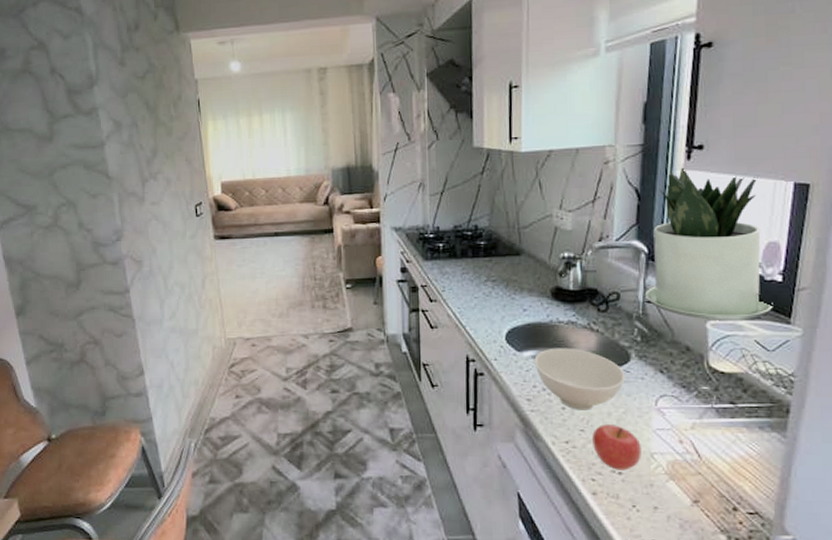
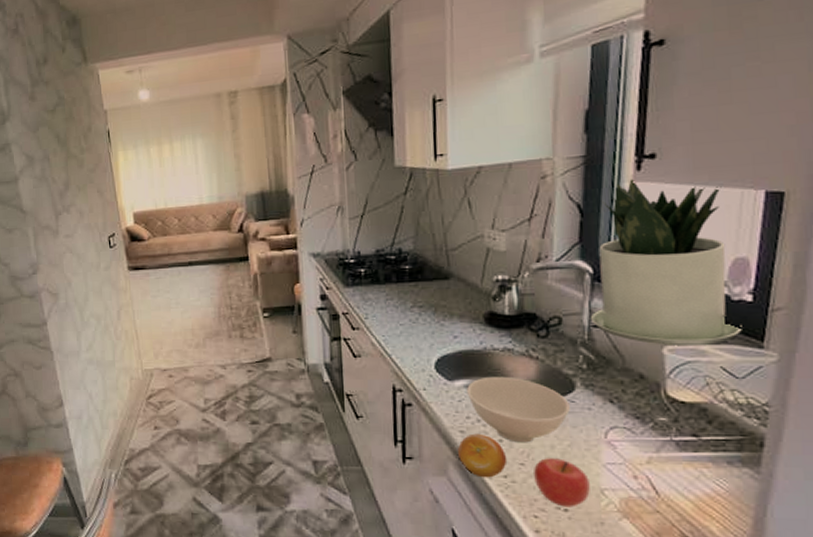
fruit: none [525,401,569,444] -> present [458,433,508,478]

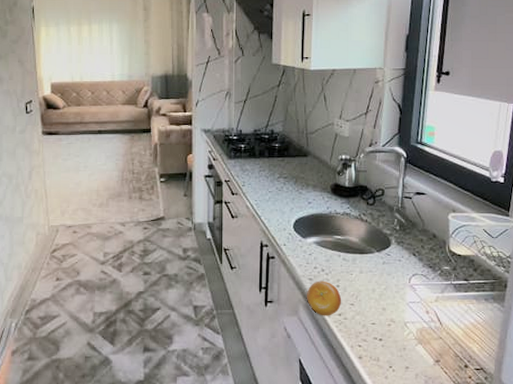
bowl: present [467,376,570,443] -> none [316,235,387,288]
fruit: present [534,458,590,507] -> none [360,299,397,337]
planter: present [591,179,742,345] -> none [404,89,497,213]

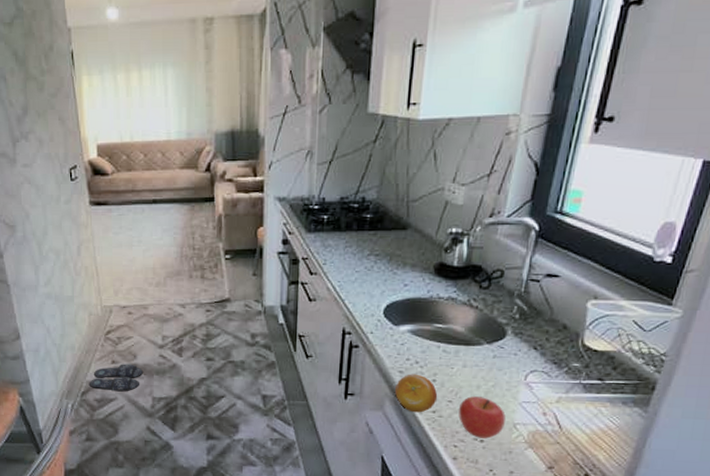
slippers: none [34,280,85,308] -> present [90,364,143,392]
fruit: none [360,299,397,337] -> present [459,396,506,439]

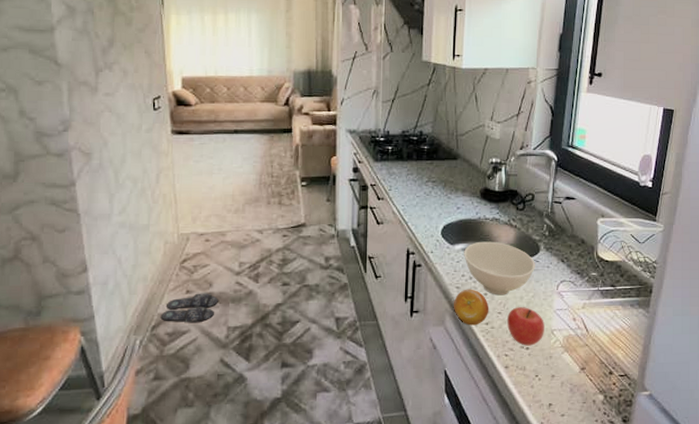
bowl: none [410,323,499,383] -> present [464,241,535,296]

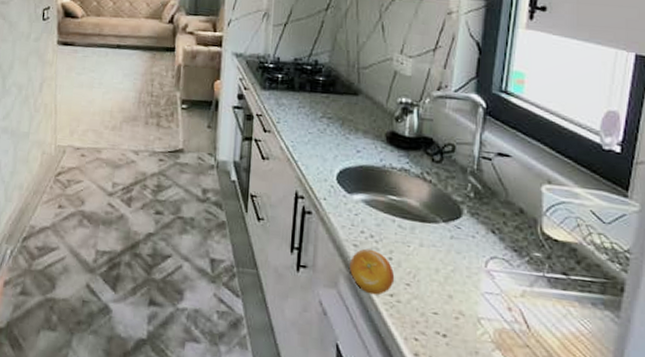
slippers: present [161,293,218,323] -> none [32,209,89,241]
bowl: present [464,241,535,296] -> none [364,194,456,264]
fruit: present [507,307,544,346] -> none [418,281,468,334]

